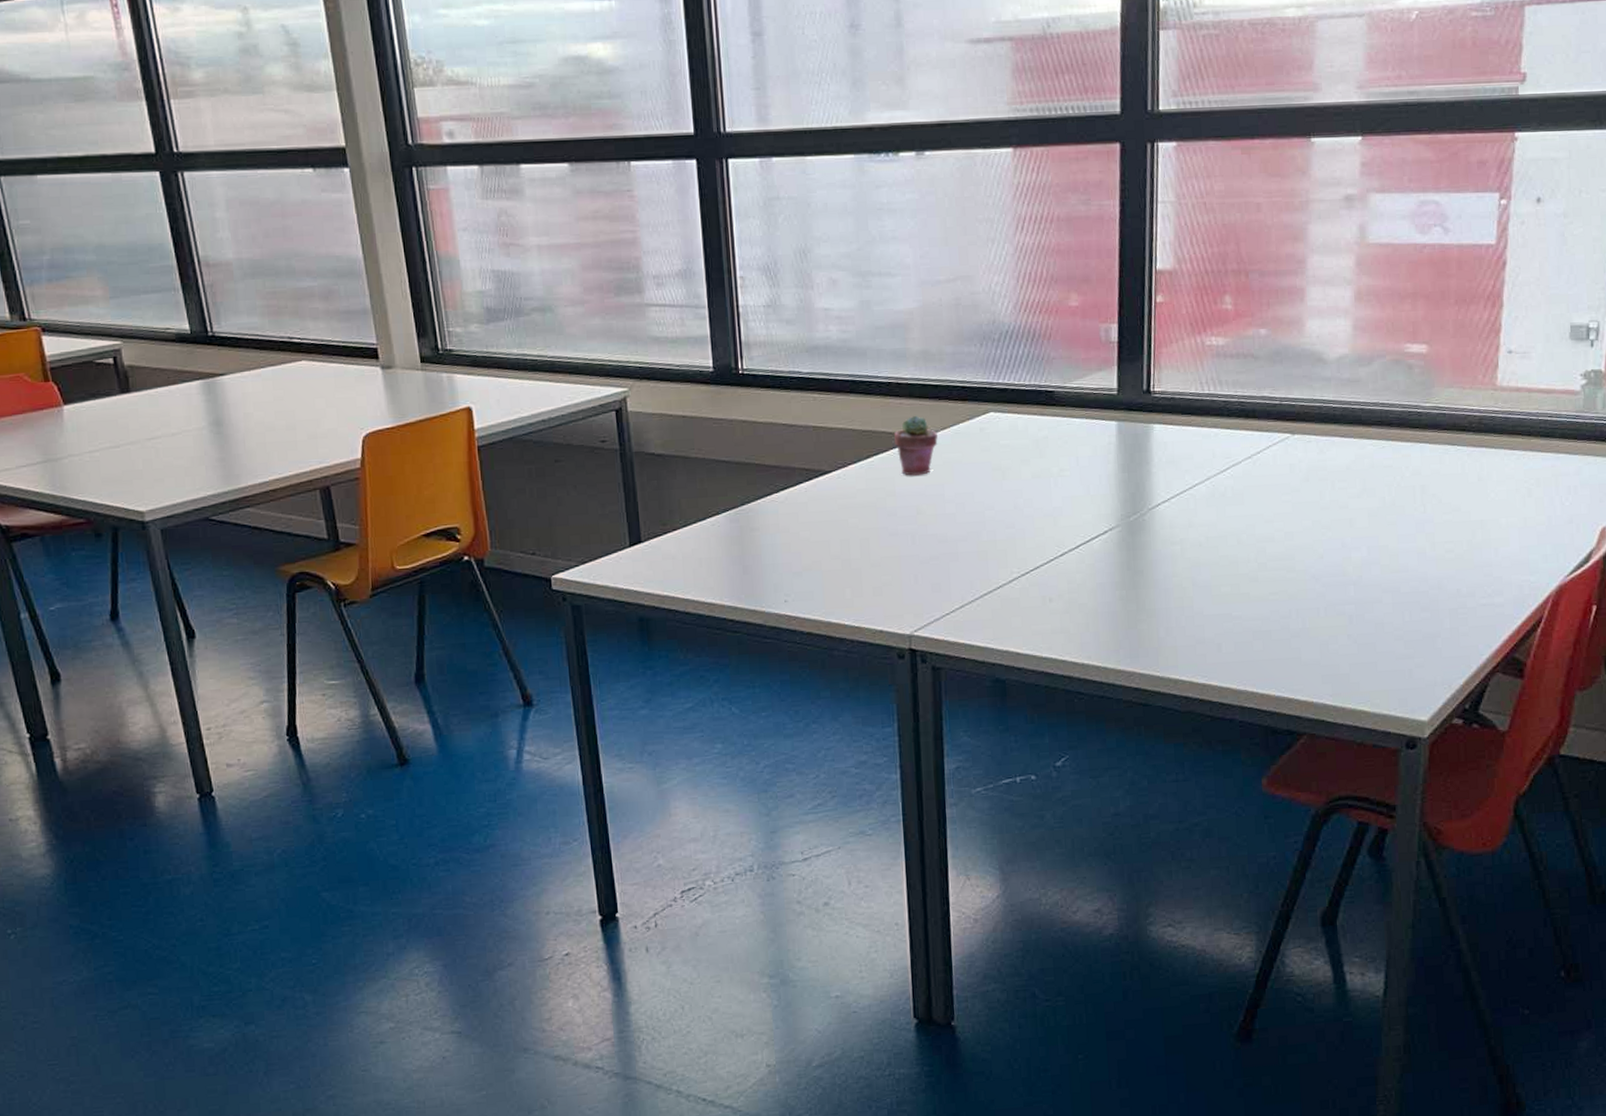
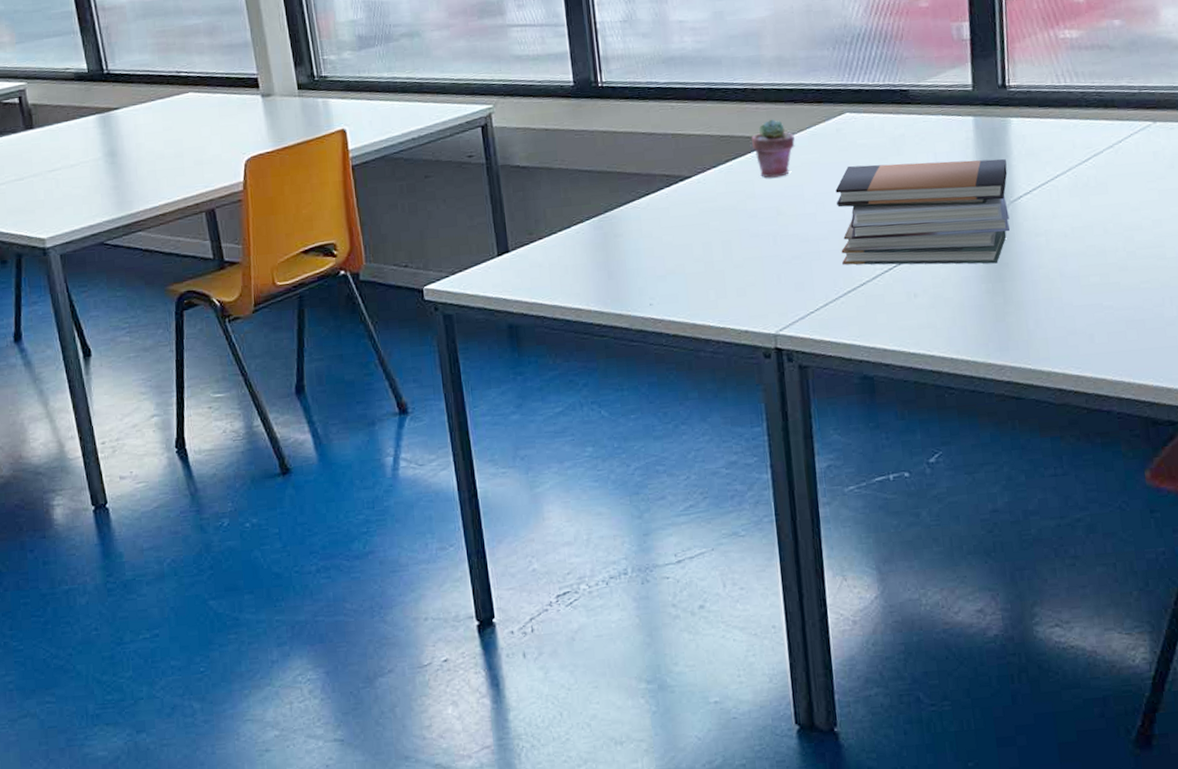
book stack: none [976,465,1147,571] -> present [835,158,1010,265]

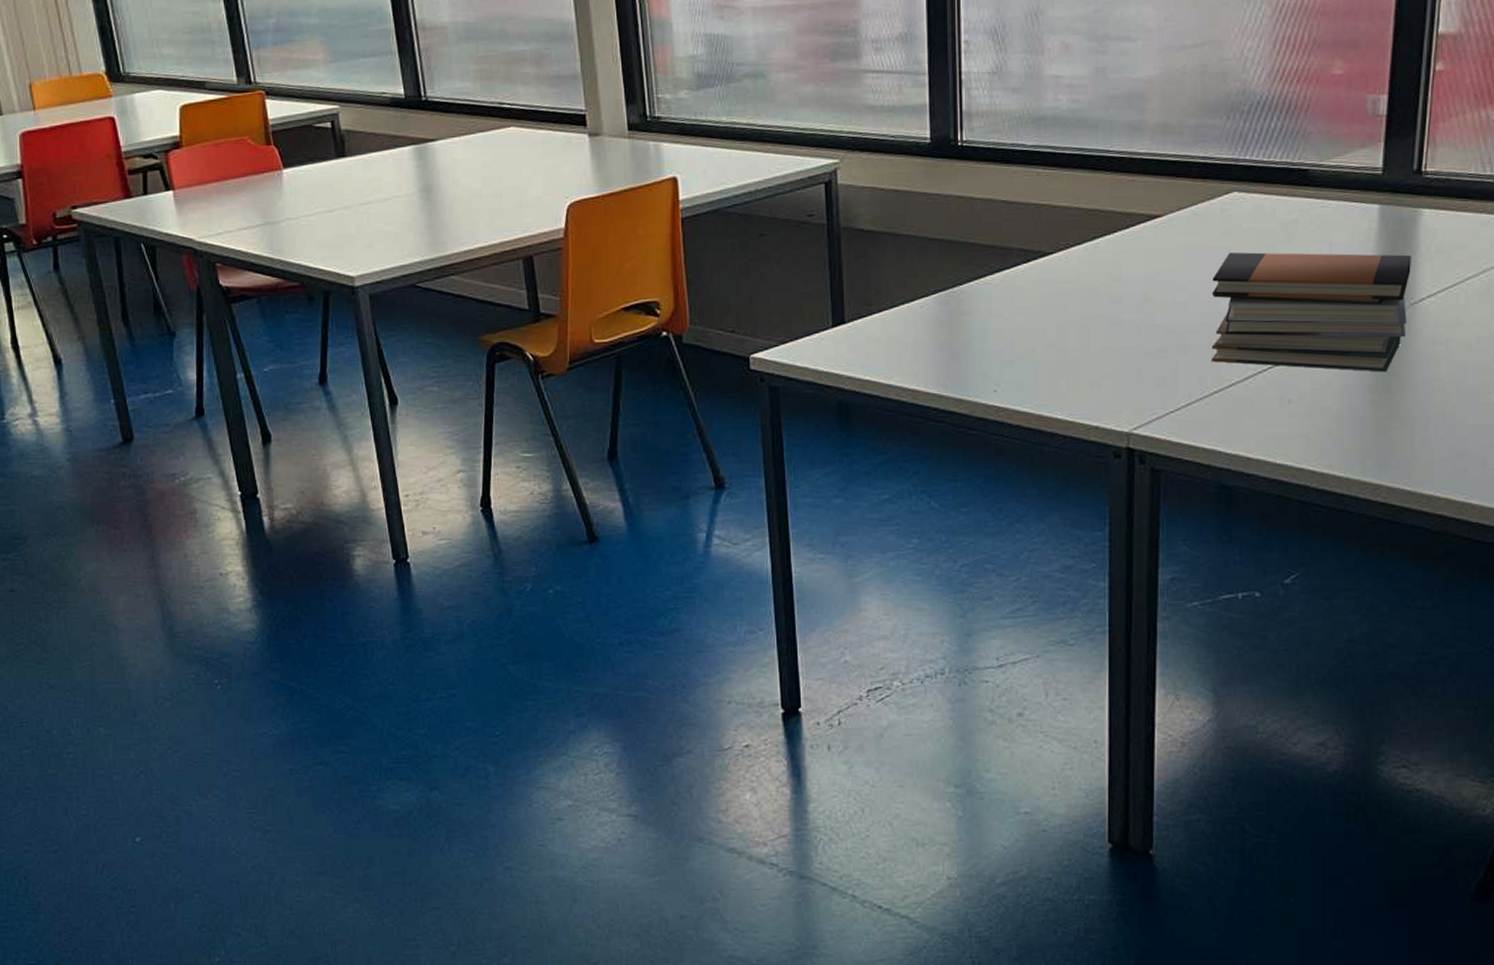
potted succulent: present [752,119,795,178] -> none [1124,193,1172,260]

